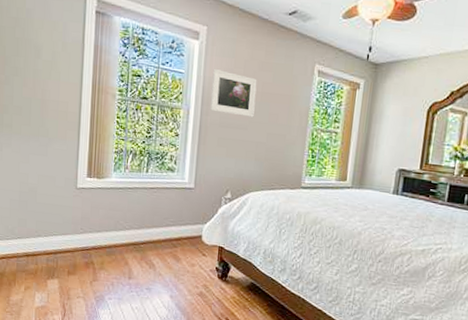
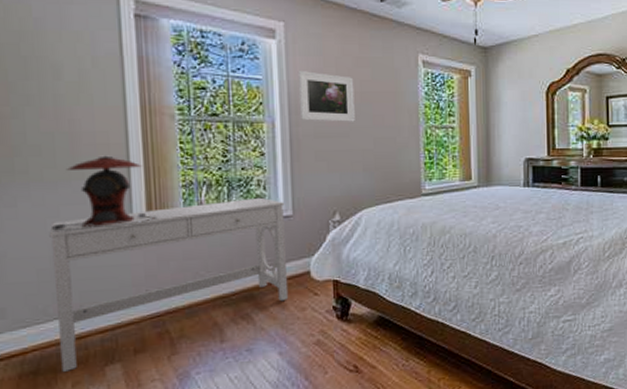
desk: none [19,165,189,278] -> present [49,197,289,372]
table lamp: none [23,120,94,177] -> present [52,155,156,231]

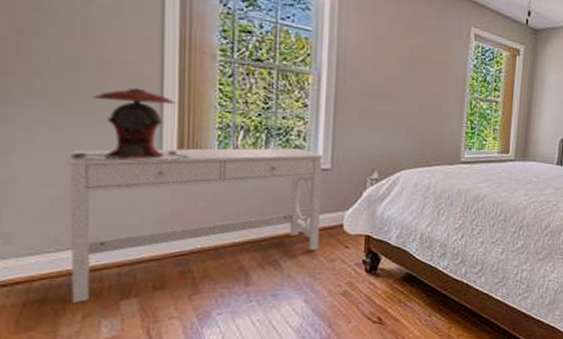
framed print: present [297,71,355,122] -> none [347,28,405,85]

